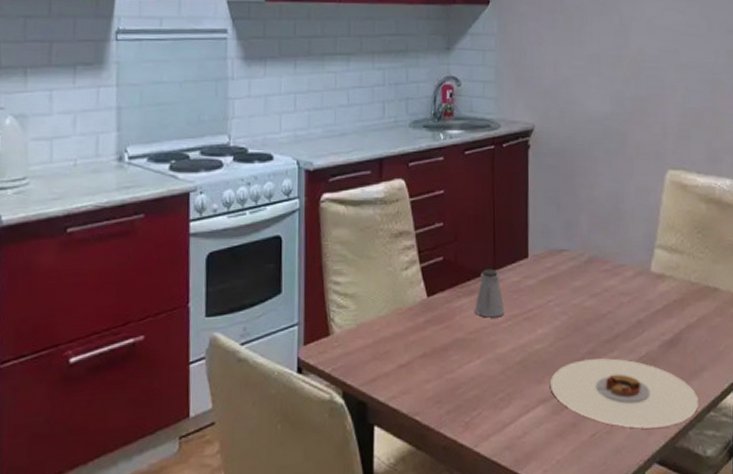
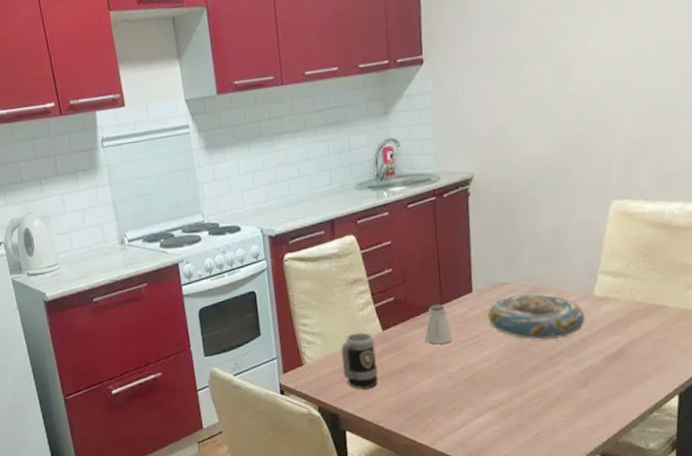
mug: none [377,297,418,371] -> present [341,332,379,390]
decorative bowl: none [542,264,643,320] -> present [487,293,586,341]
plate: present [549,358,699,429] -> none [496,372,642,428]

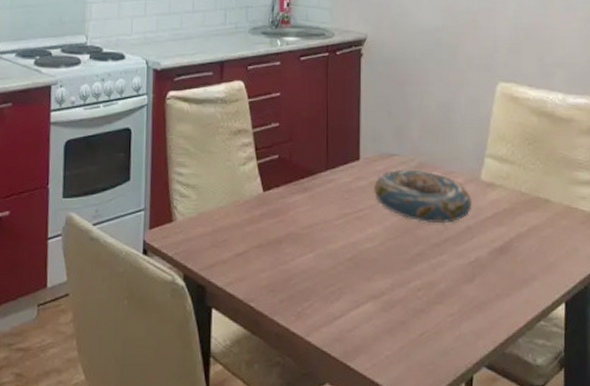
mug: present [341,332,379,390] -> none [216,191,254,259]
saltshaker: present [424,304,453,345] -> none [307,168,337,215]

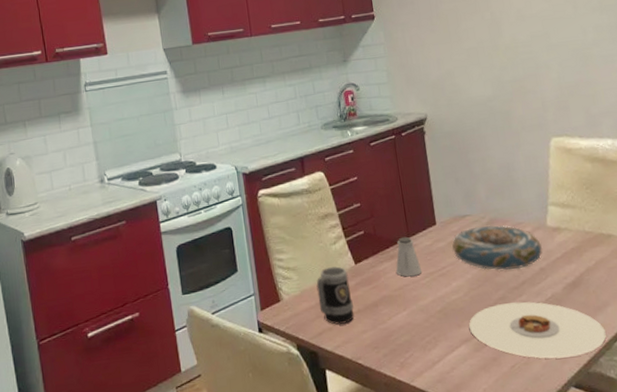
mug: none [216,191,254,259] -> present [316,266,355,325]
saltshaker: none [307,168,337,215] -> present [395,236,423,277]
plate: none [379,261,529,332] -> present [468,301,606,359]

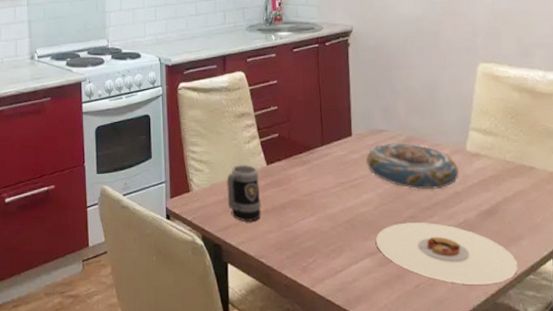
saltshaker: present [395,236,423,277] -> none [306,144,334,184]

